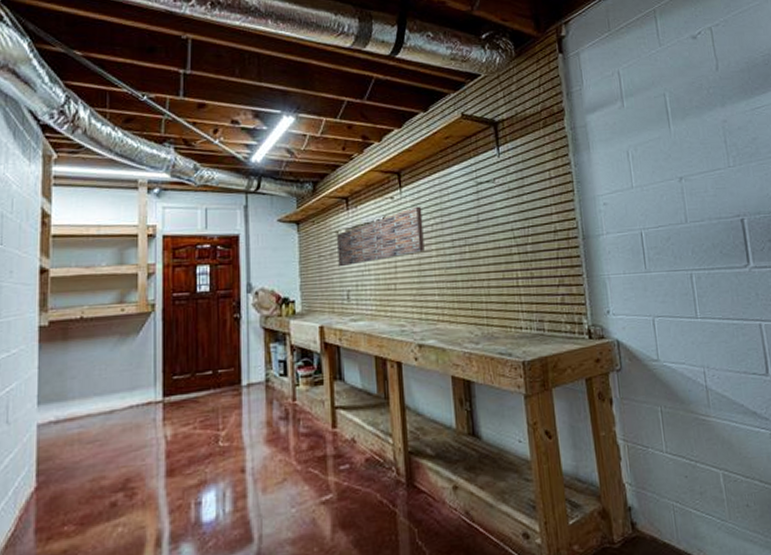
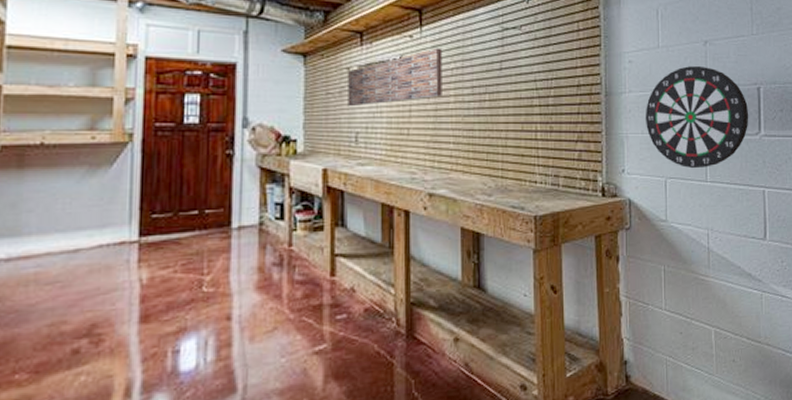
dartboard: none [625,203,736,306] -> present [645,66,749,169]

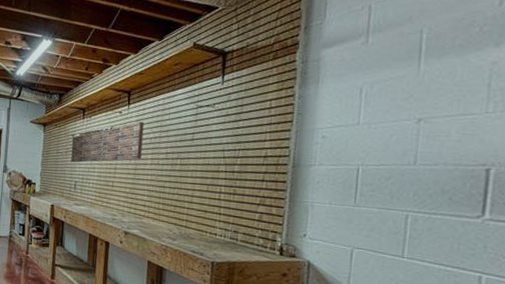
dartboard: present [645,66,749,169] -> none [334,143,470,244]

